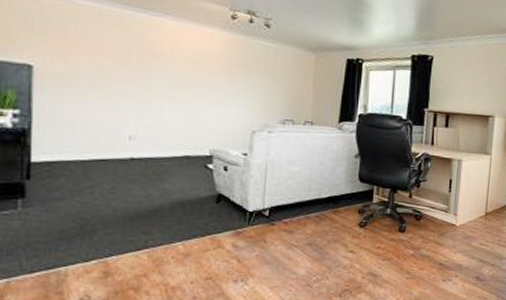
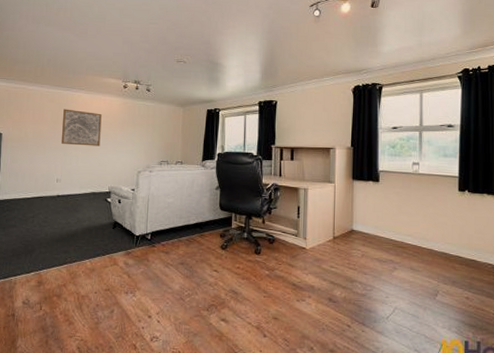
wall art: none [136,38,199,95] -> present [62,109,102,146]

